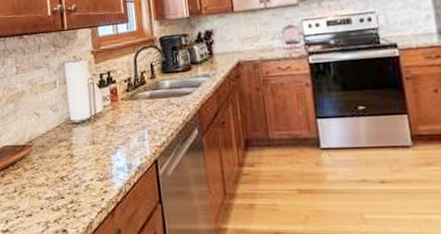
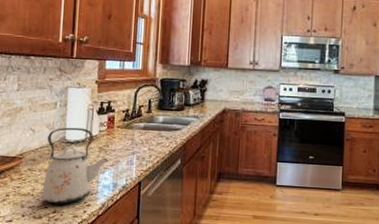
kettle: none [53,105,119,193] -> present [41,127,109,205]

